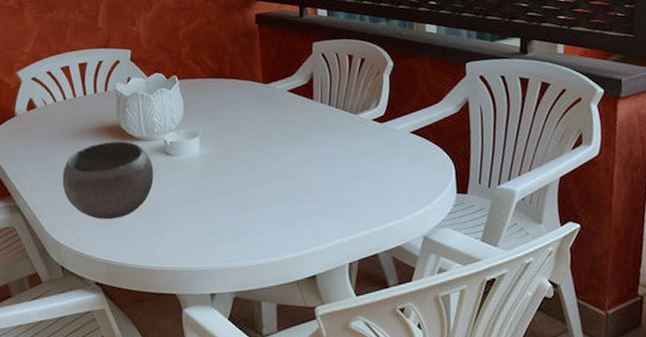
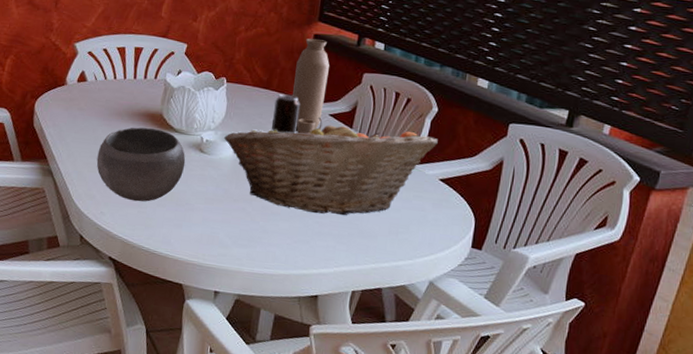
fruit basket: none [187,91,401,193] -> present [224,116,438,216]
beverage can: none [231,78,258,120] -> present [271,94,300,134]
water bottle: none [244,18,281,116] -> present [292,39,330,134]

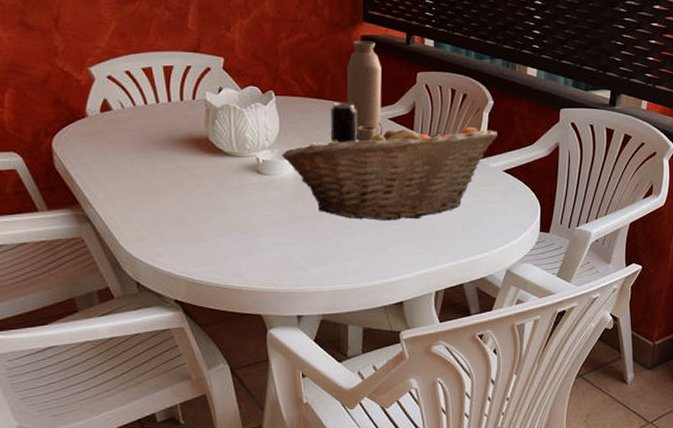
bowl: present [96,127,186,202] -> none [140,155,244,237]

